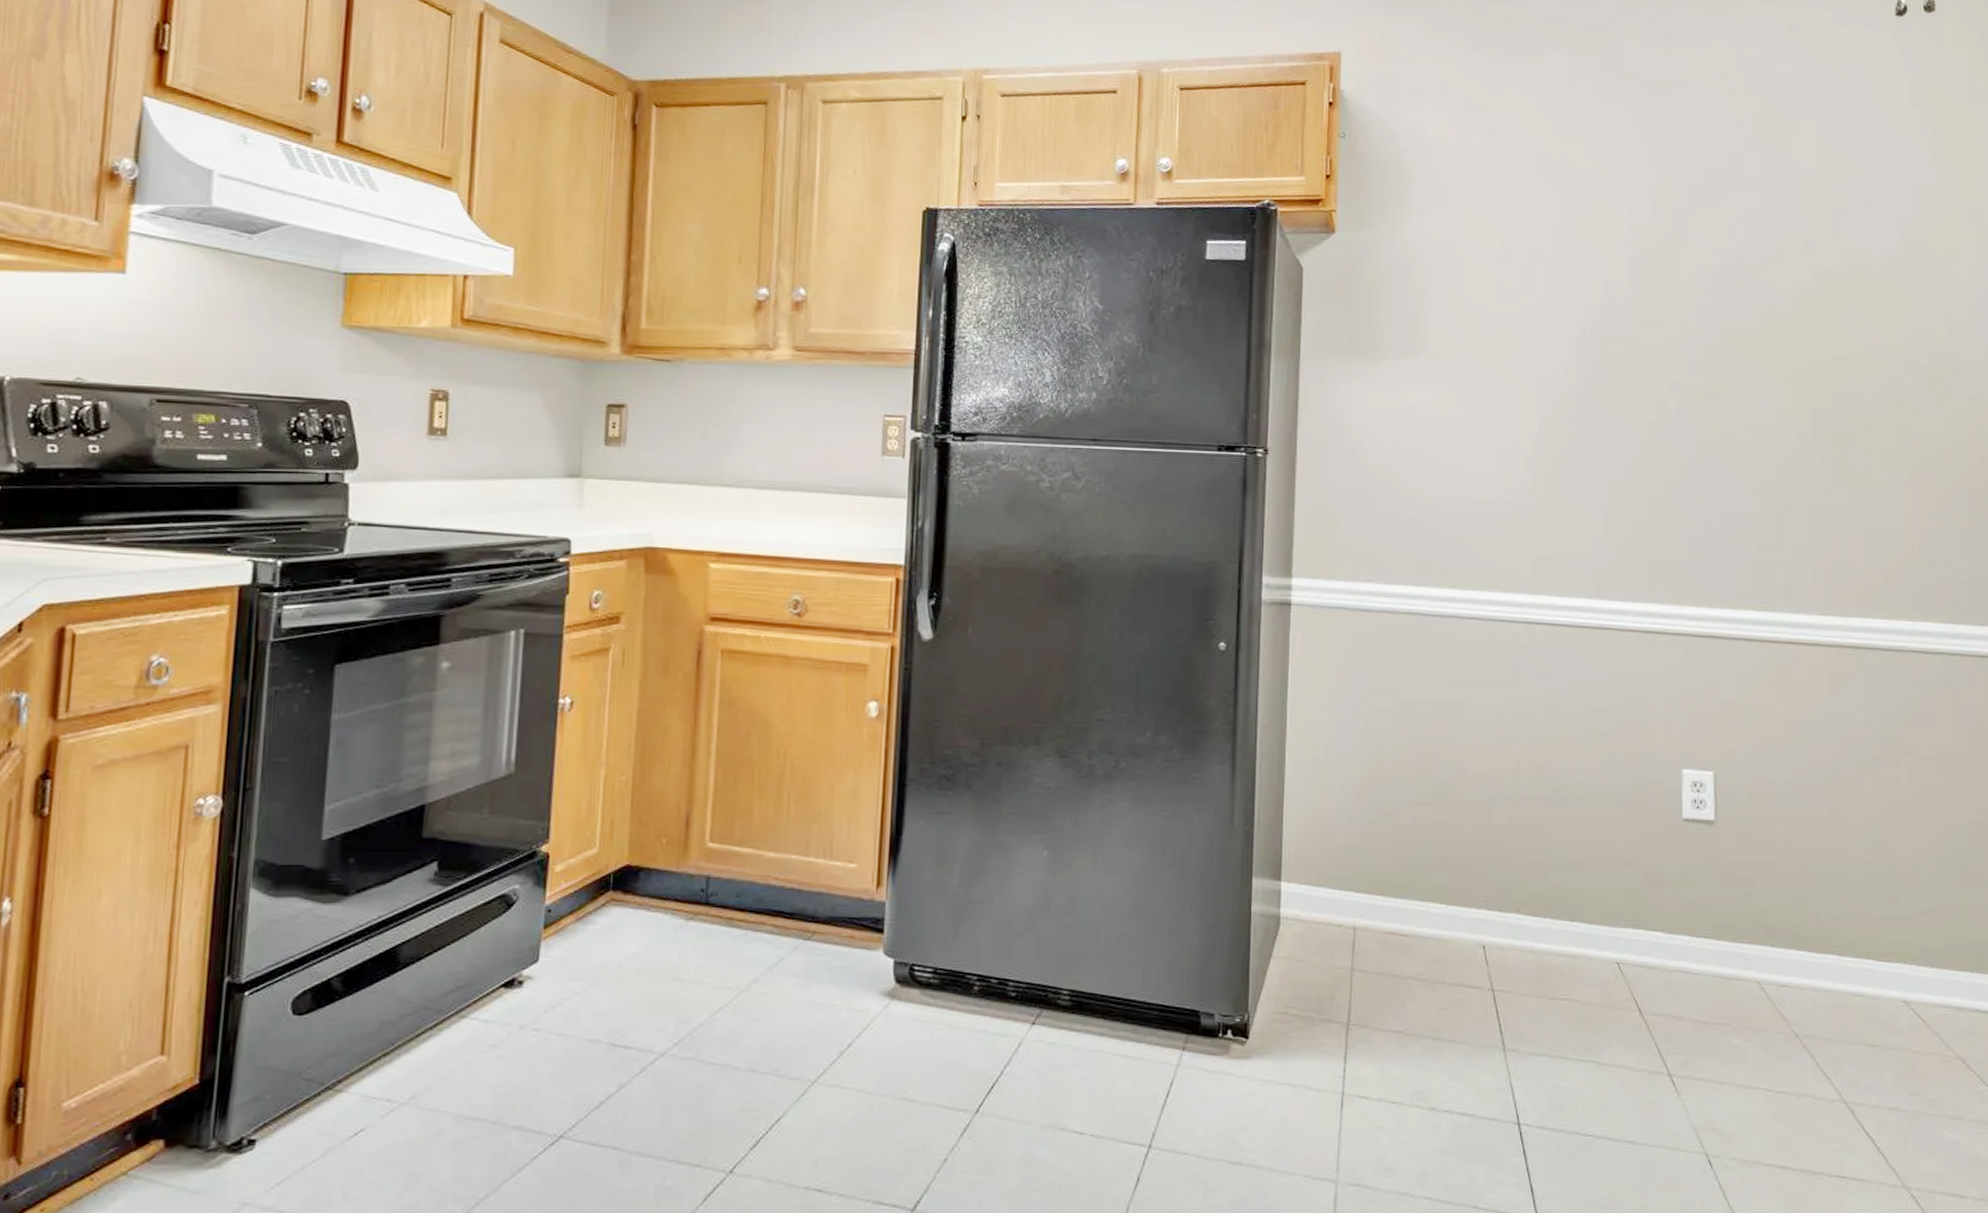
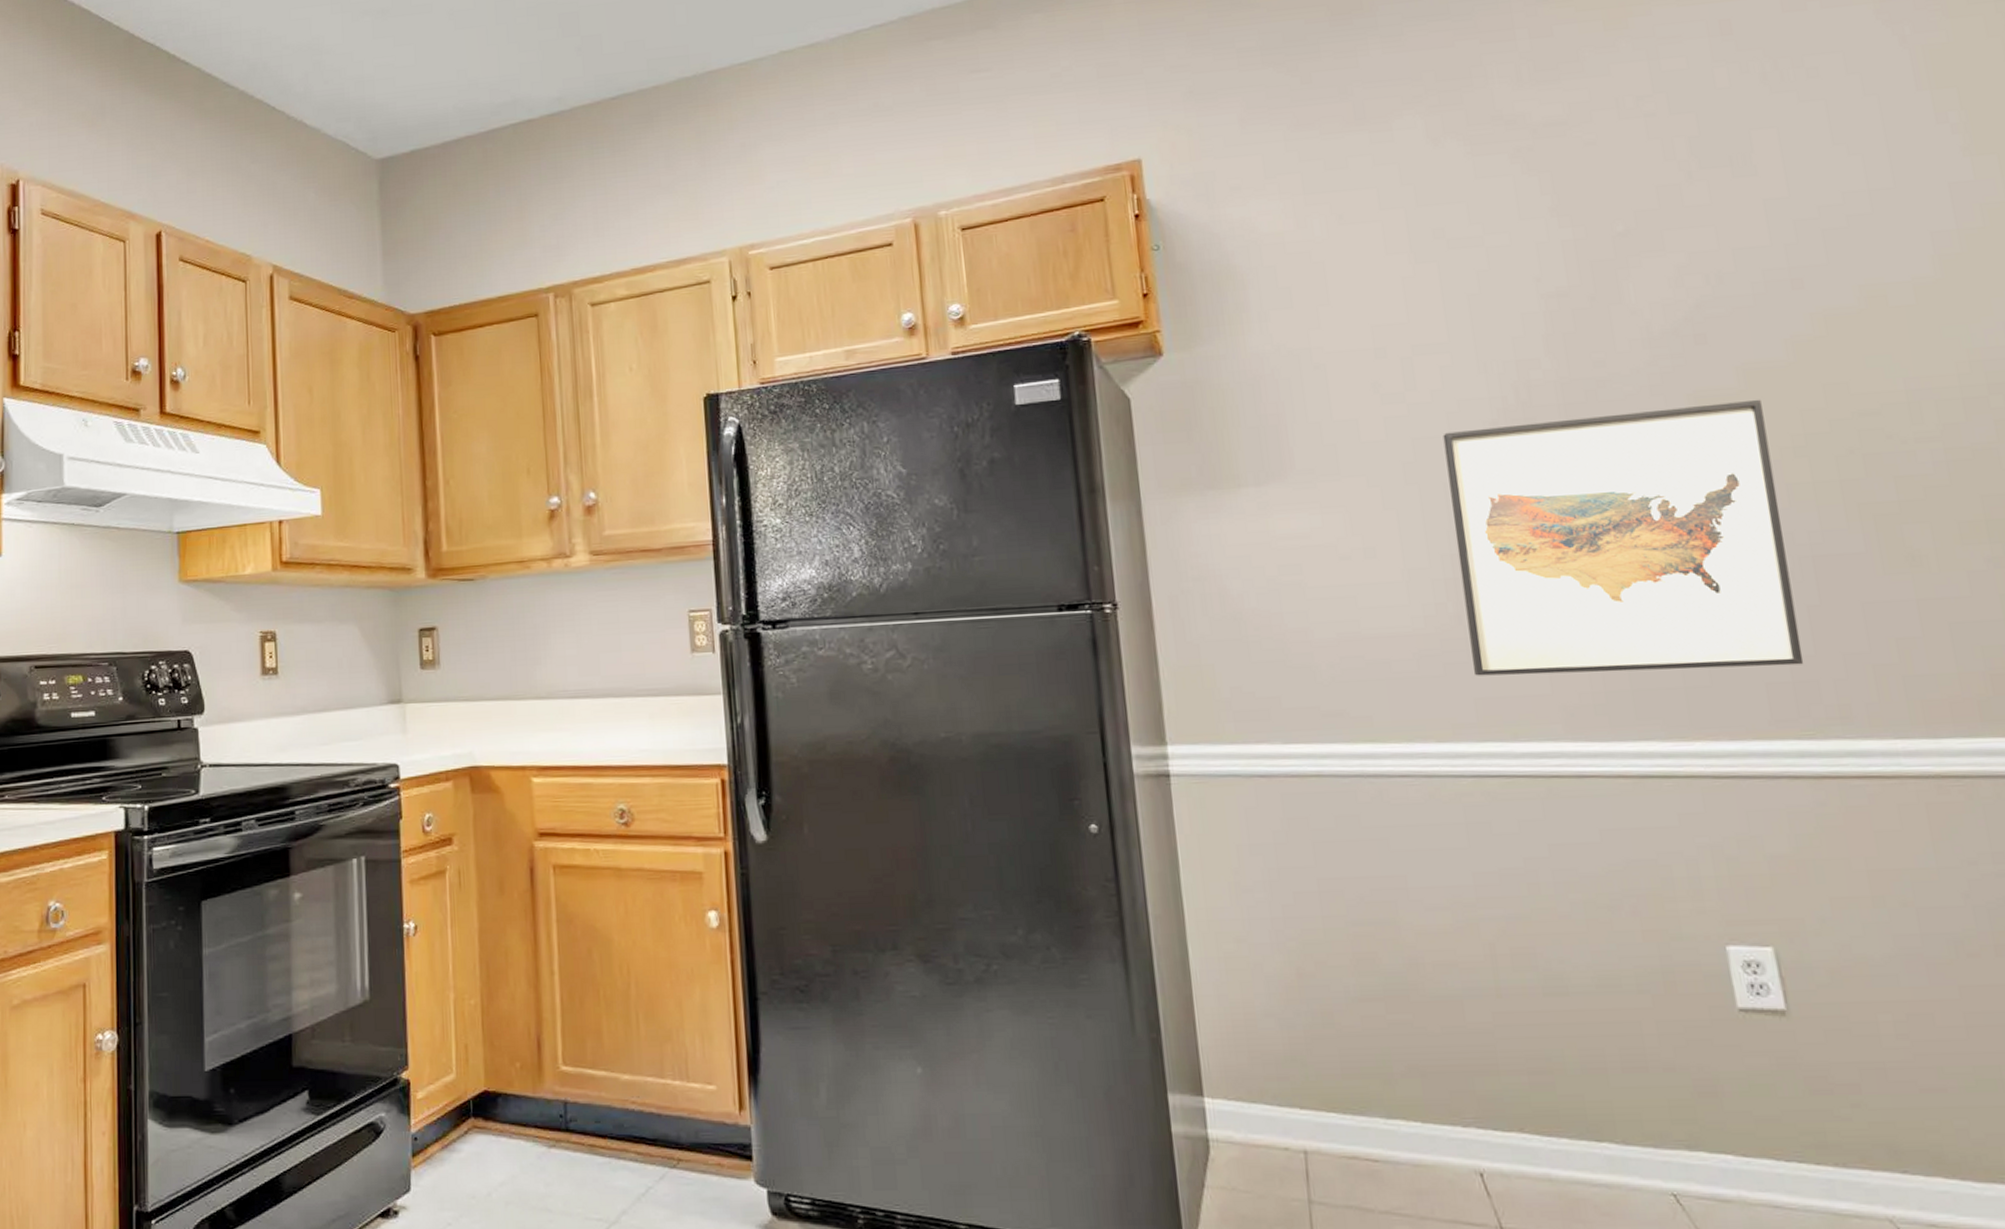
wall art: none [1538,332,1771,552] -> present [1443,399,1804,676]

